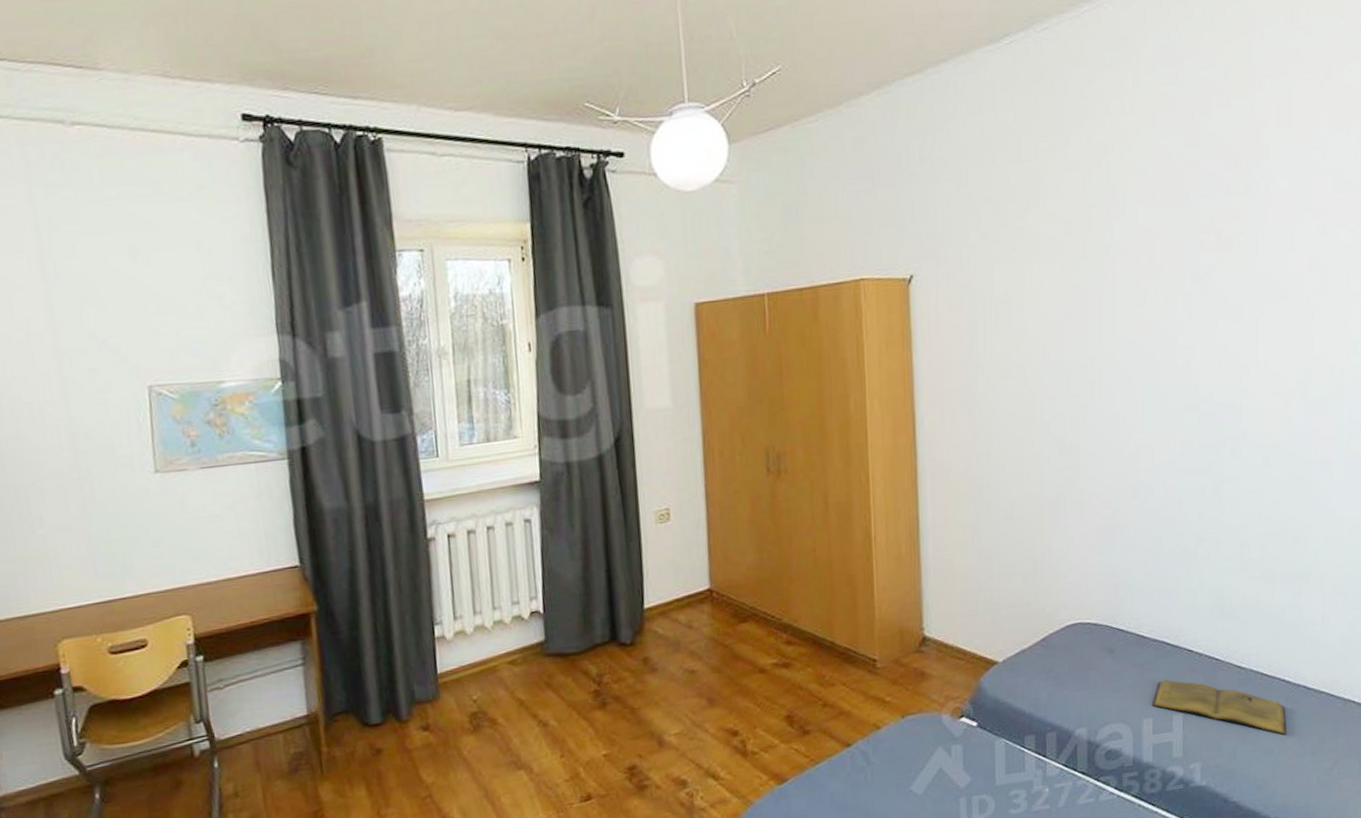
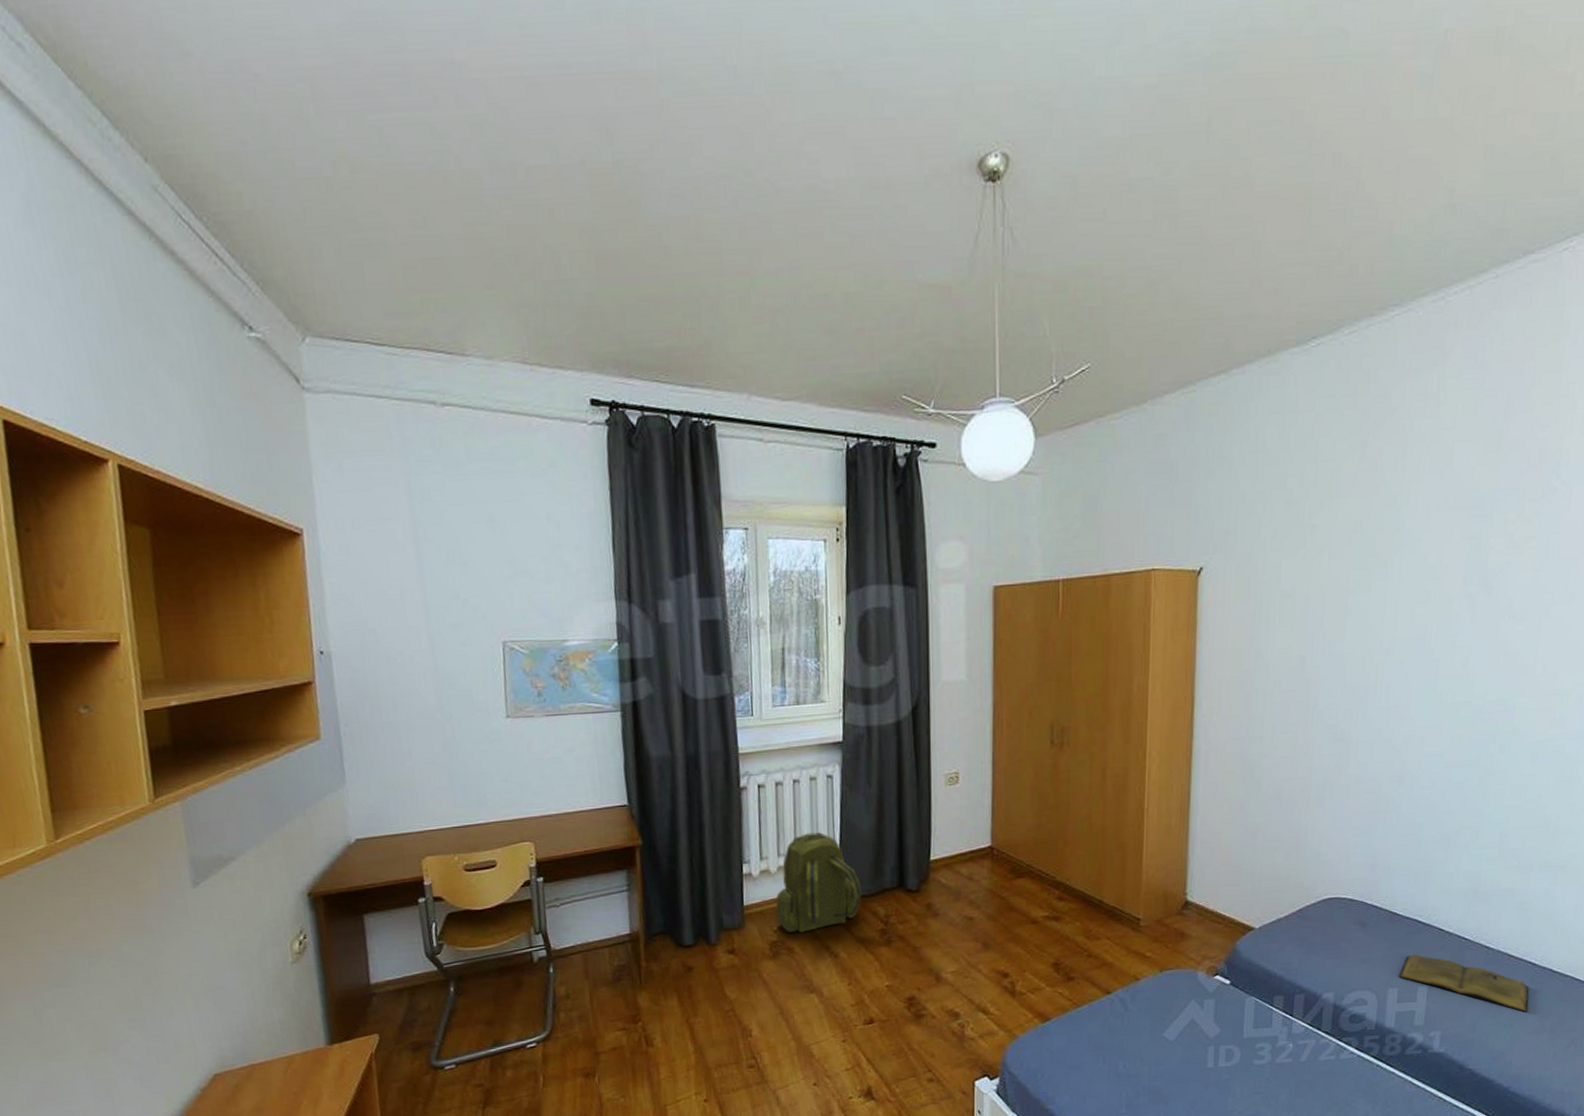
backpack: none [474,584,571,702] -> present [775,832,862,933]

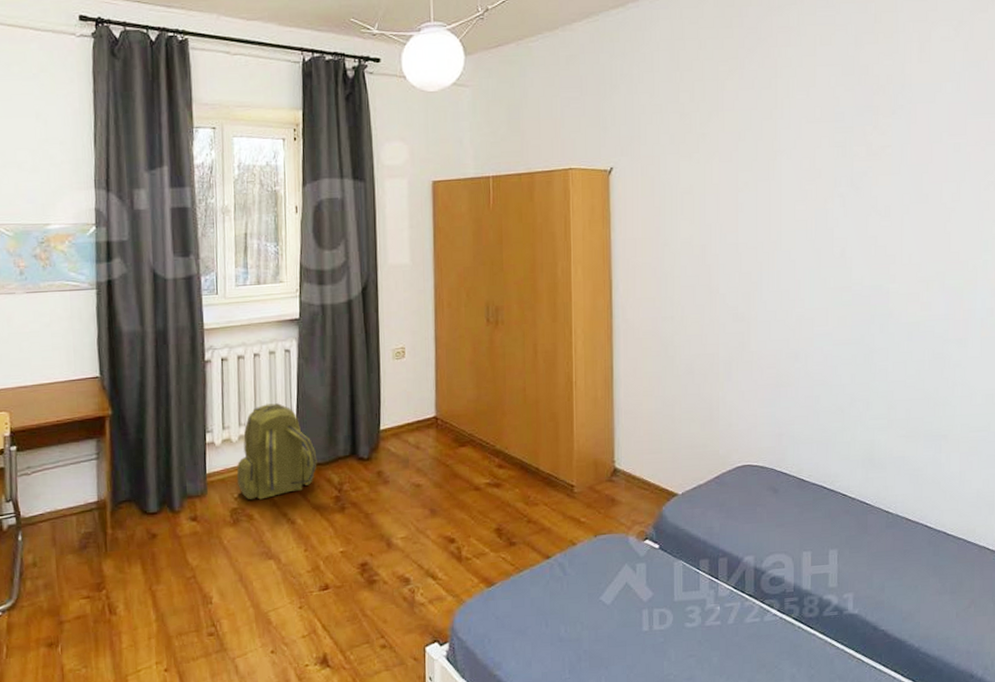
book: present [1399,954,1529,1013] -> none [811,518,929,574]

